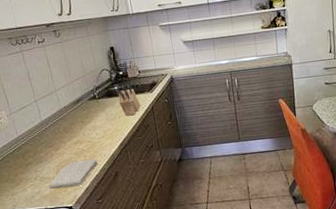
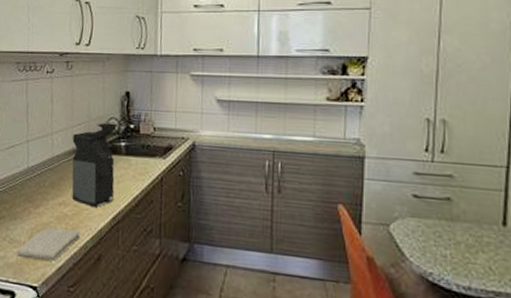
coffee maker: none [74,73,118,140] -> present [72,122,118,208]
knife block: present [116,84,140,116] -> none [121,141,147,184]

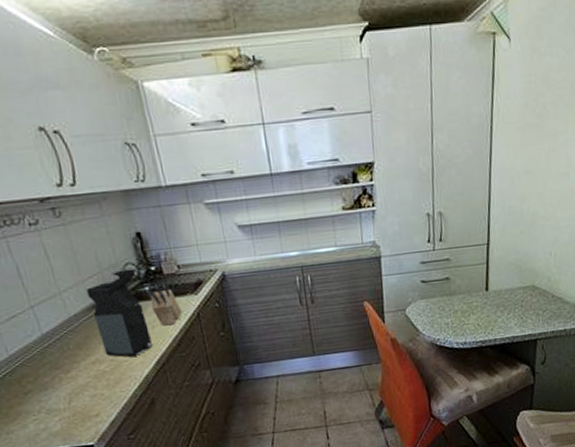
washcloth: present [17,227,80,261] -> none [60,382,126,424]
knife block: none [121,141,147,184] -> present [146,283,182,326]

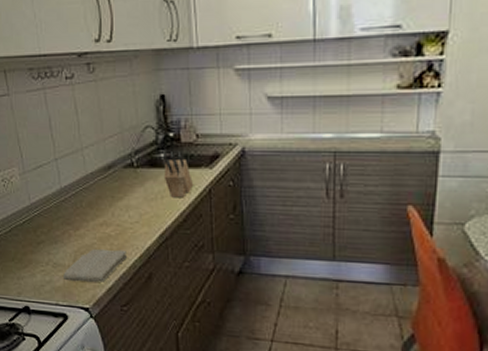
washcloth: none [60,382,126,424] -> present [63,248,127,283]
coffee maker: present [86,268,152,358] -> none [106,132,158,226]

